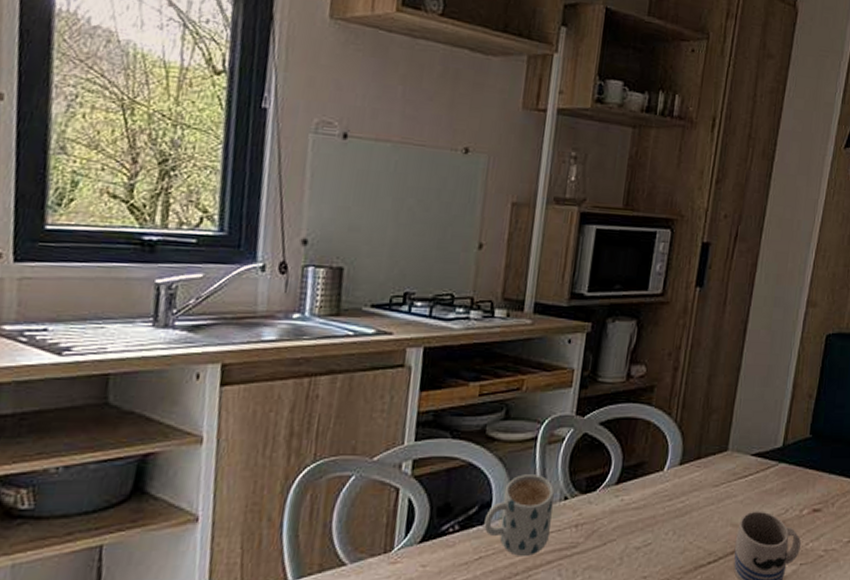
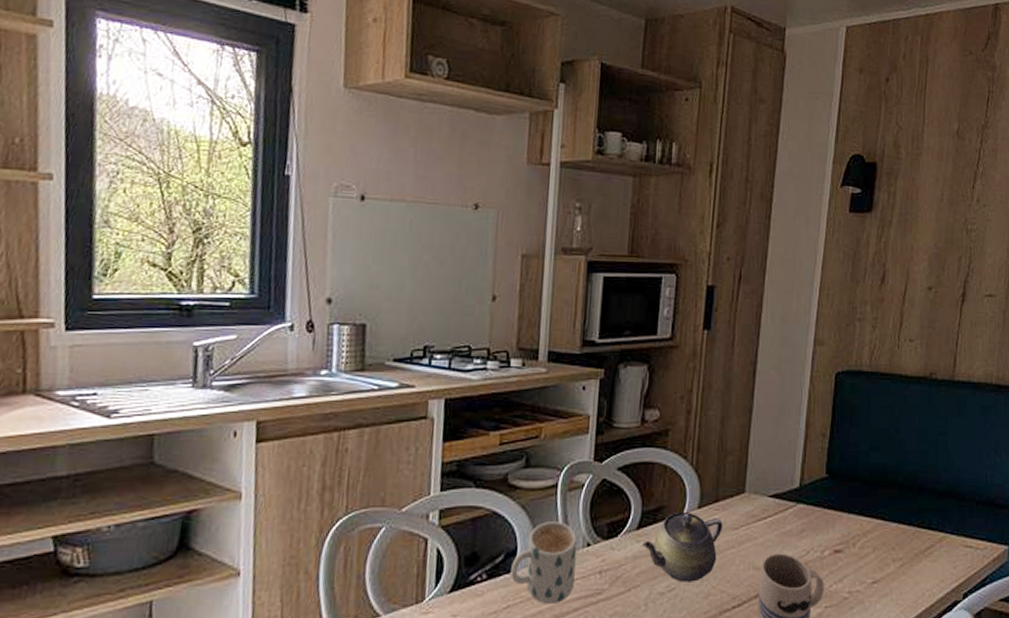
teapot: none [620,467,704,538] -> present [641,511,723,583]

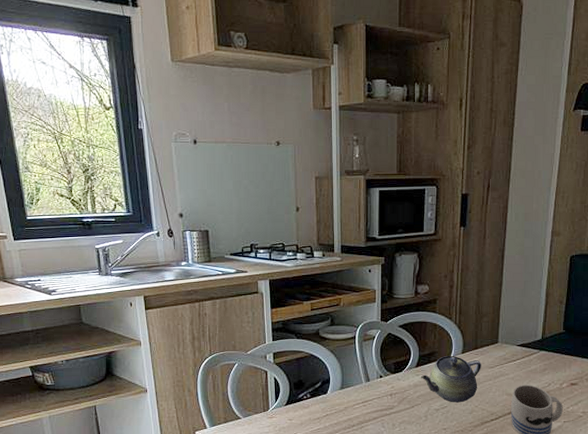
mug: present [510,521,577,605] -> none [327,361,372,415]

